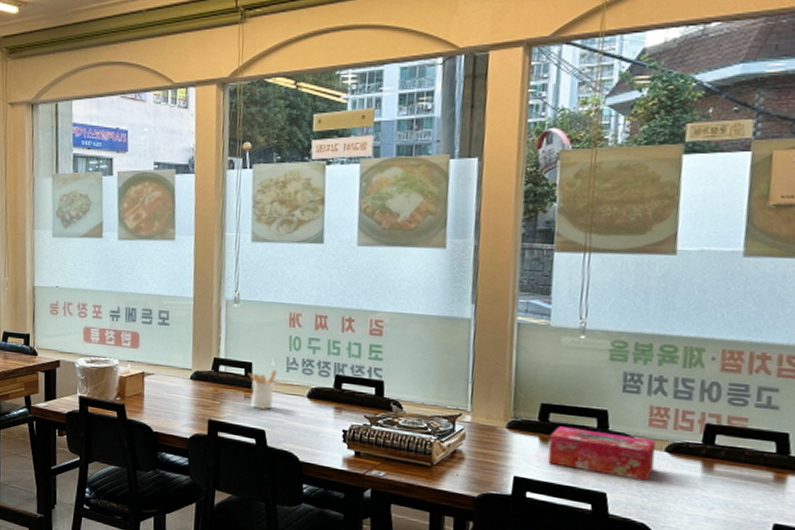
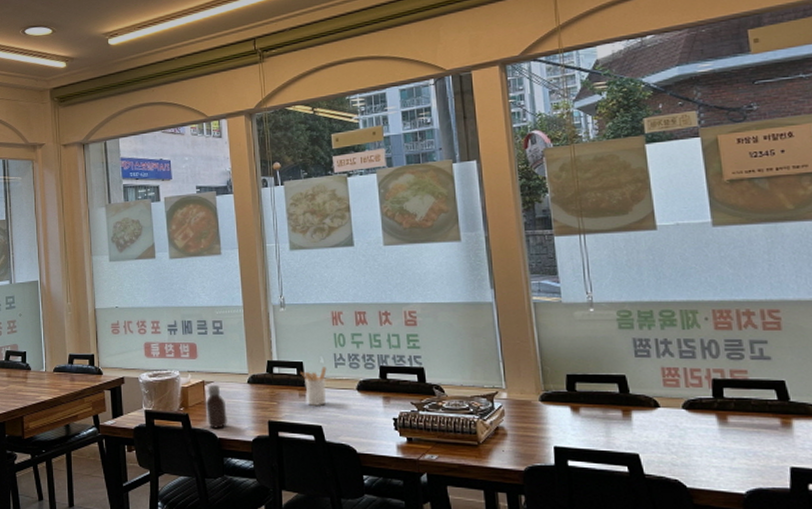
bottle: none [144,377,166,422] -> present [206,385,227,429]
tissue box: present [548,426,656,481] -> none [579,394,676,438]

